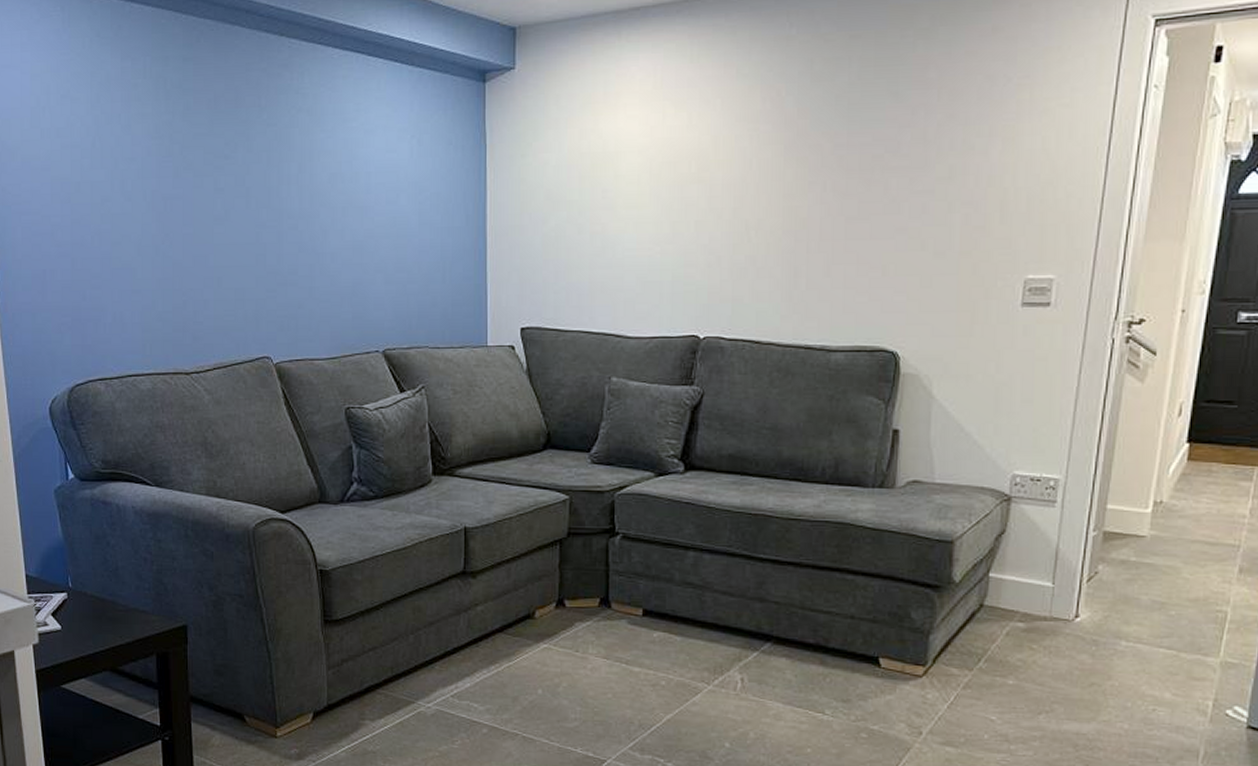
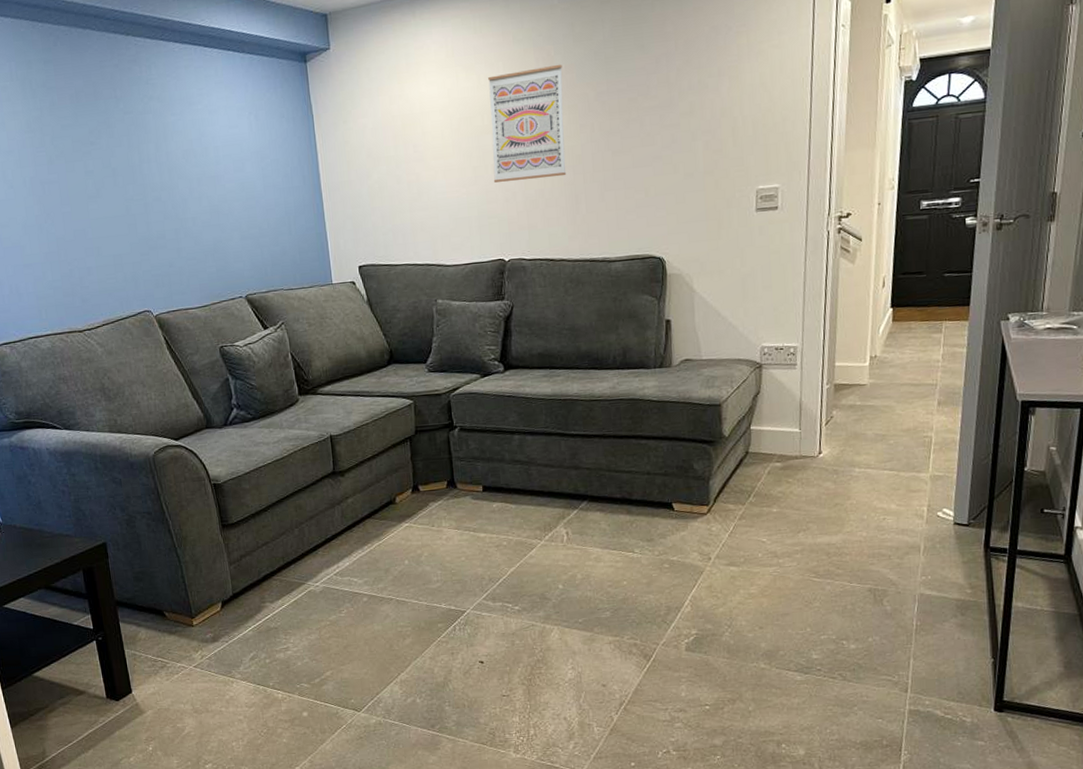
wall art: none [695,106,794,243] -> present [488,64,567,183]

